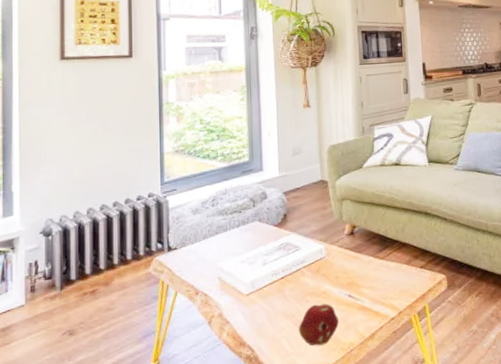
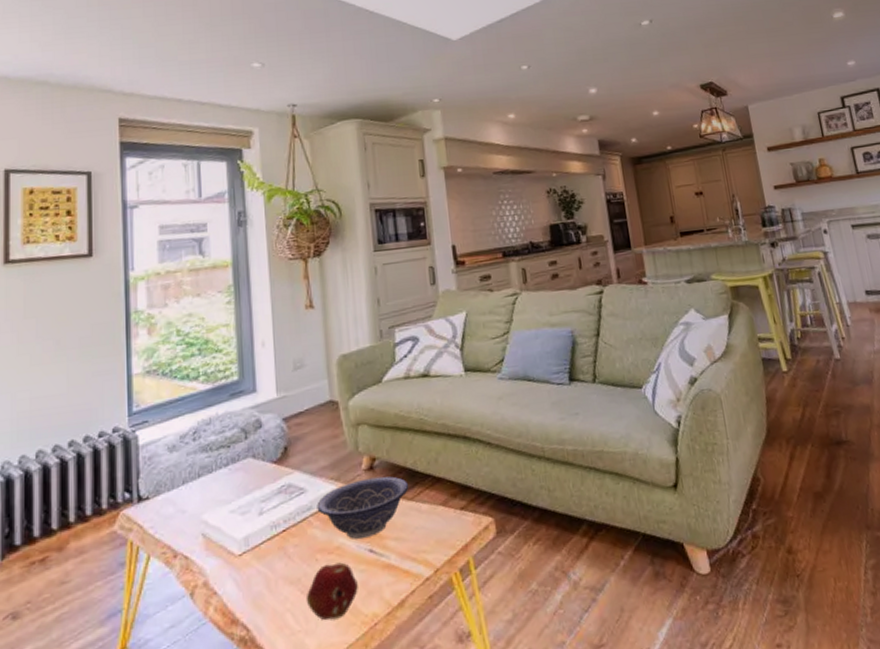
decorative bowl: none [308,240,381,287] -> present [317,476,409,539]

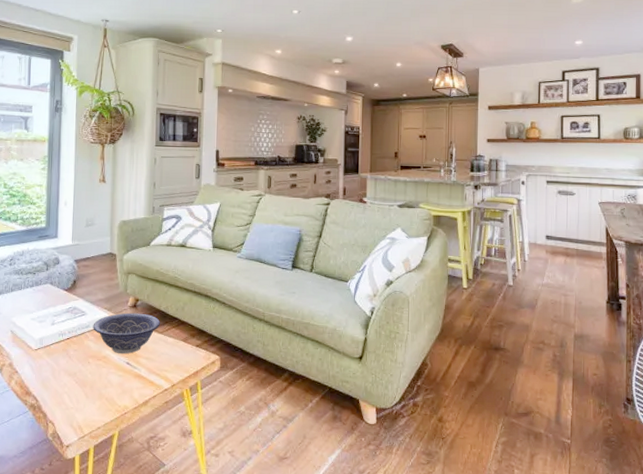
fruit: present [305,562,358,621] -> none [78,367,116,405]

